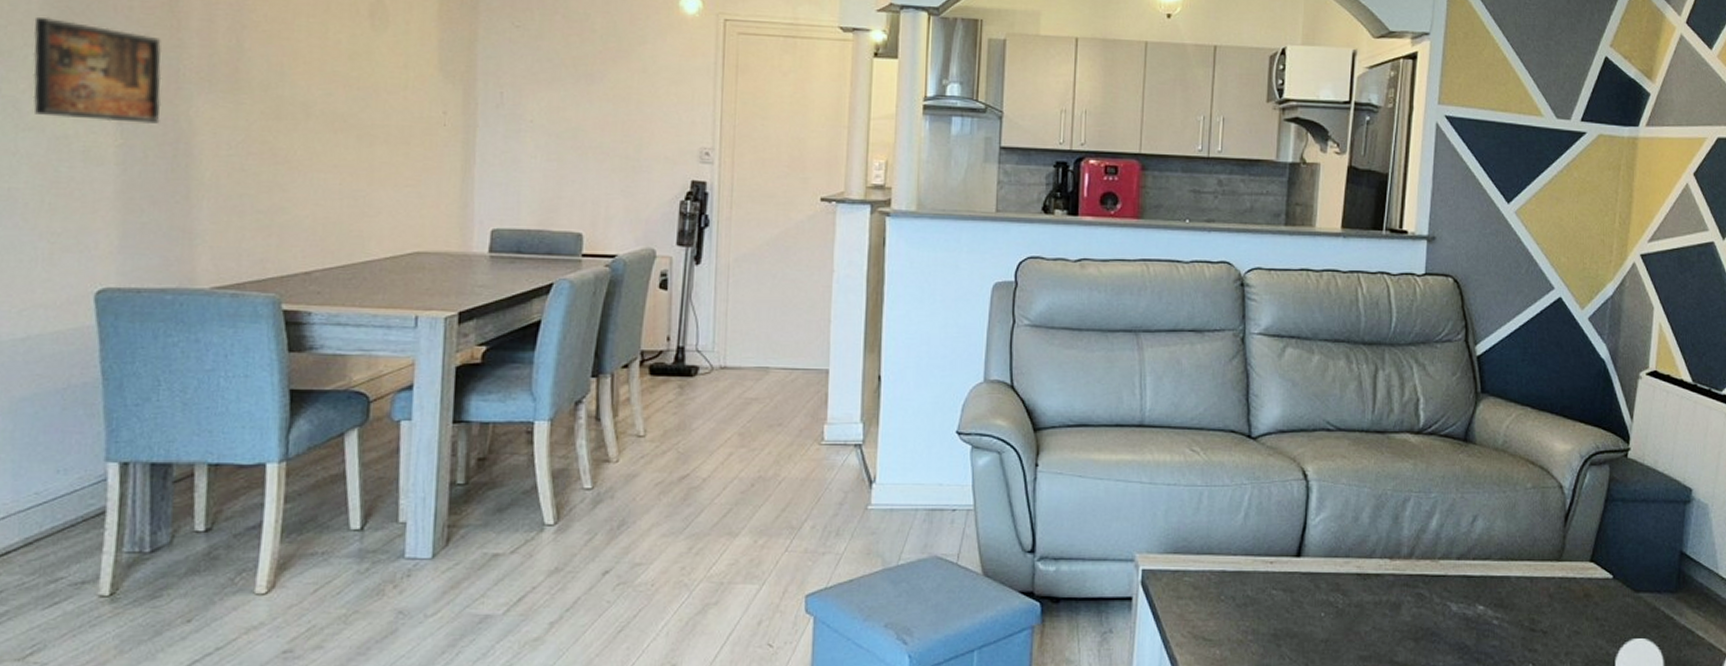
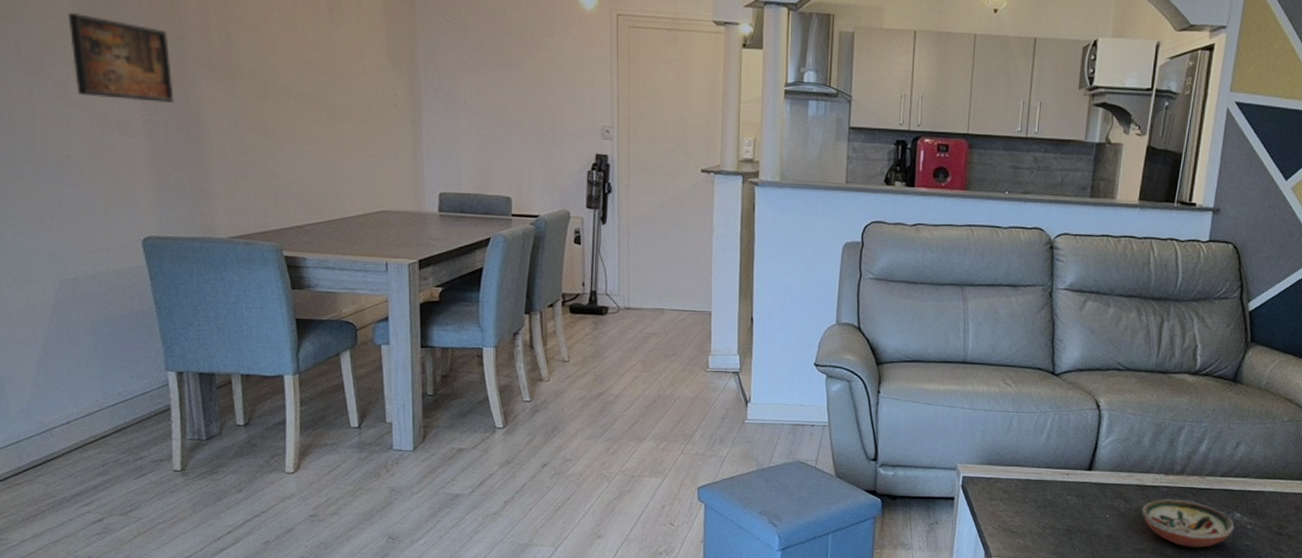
decorative bowl: none [1364,590,1477,652] -> present [1141,499,1234,548]

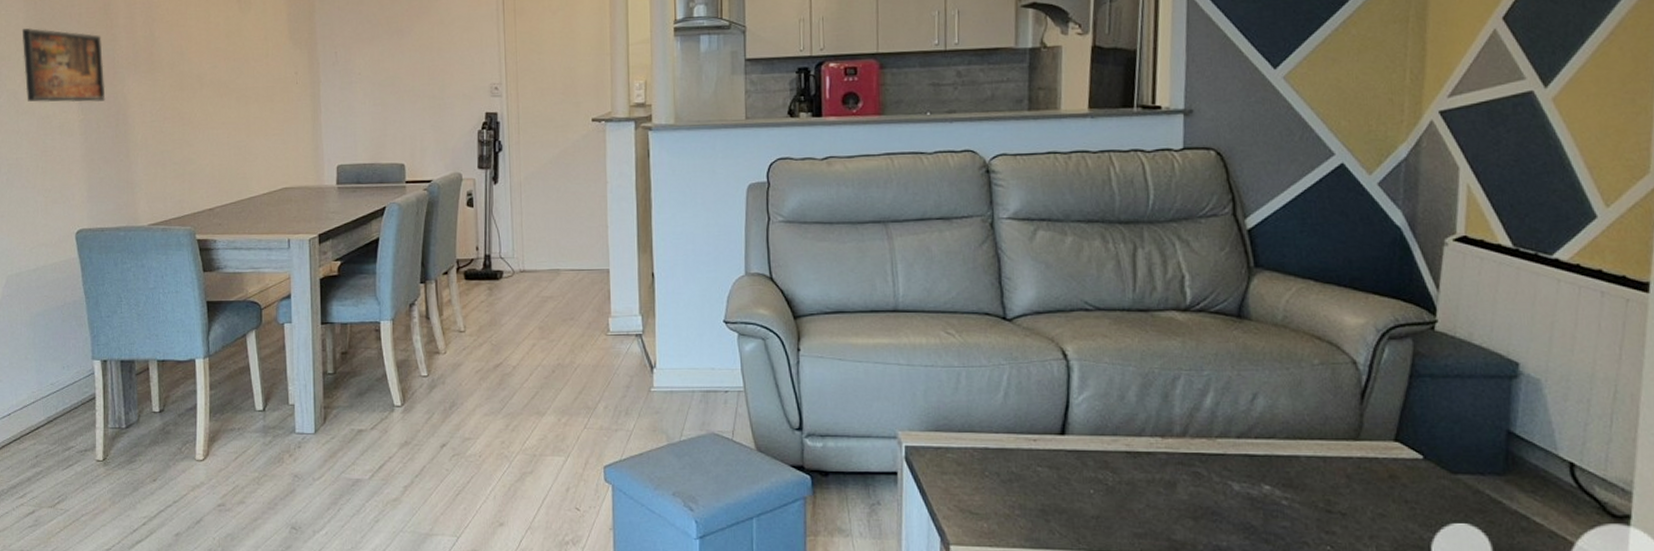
decorative bowl: present [1141,499,1234,548] -> none [1135,469,1264,532]

